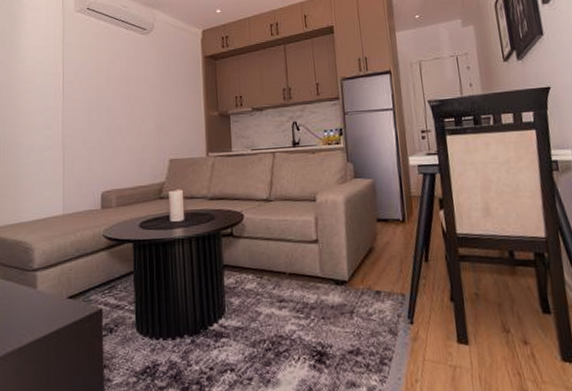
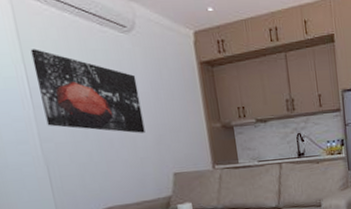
wall art: none [70,50,149,121] -> present [30,49,145,133]

